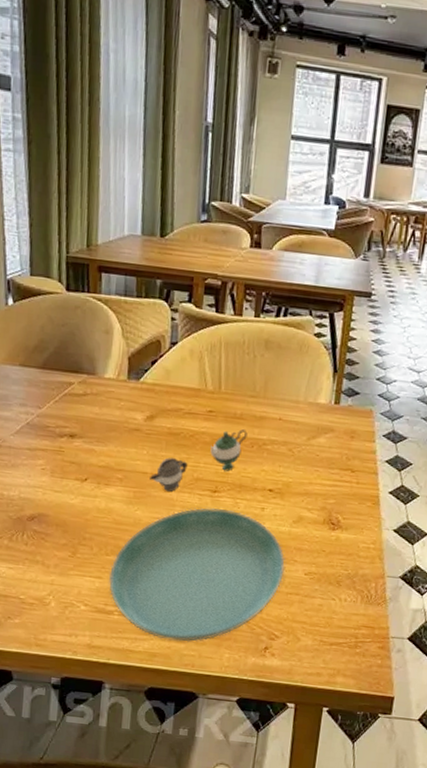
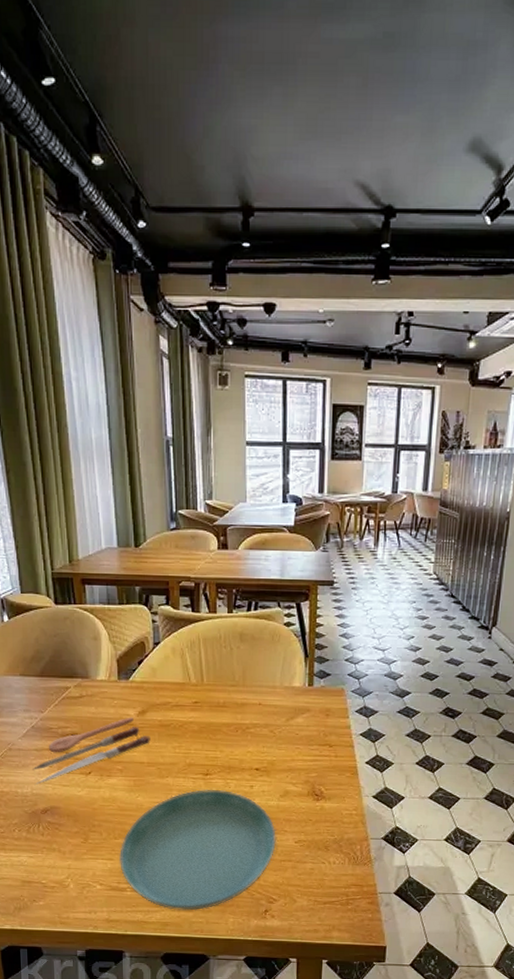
spoon: none [22,421,157,488] -> present [32,717,150,785]
teapot: present [150,429,248,492] -> none [147,716,231,778]

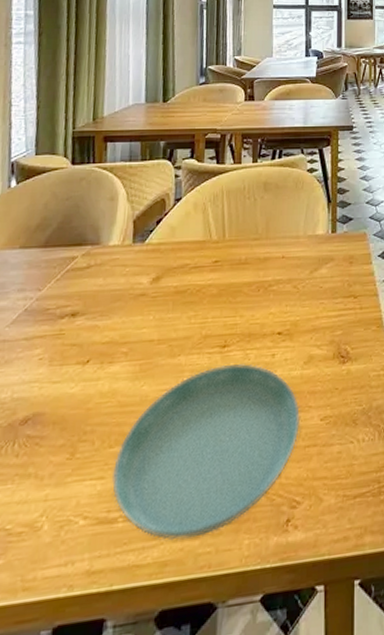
spoon: present [32,717,150,785] -> none [17,285,164,386]

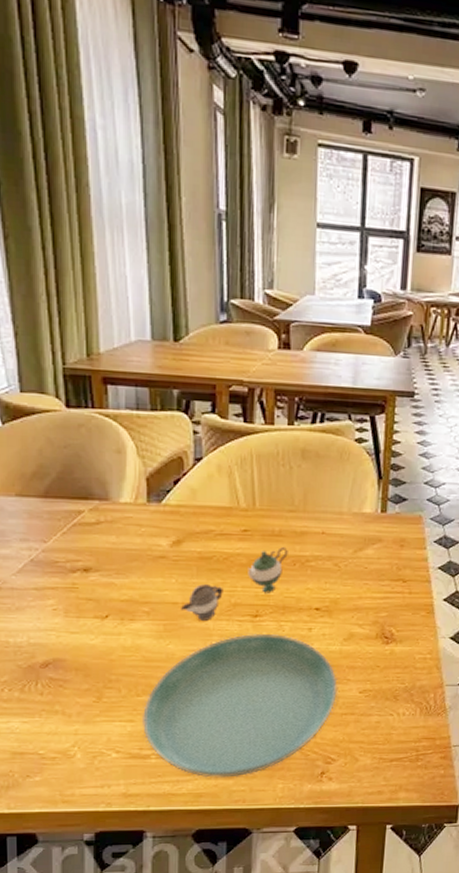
teapot: none [157,274,253,357] -> present [181,547,288,621]

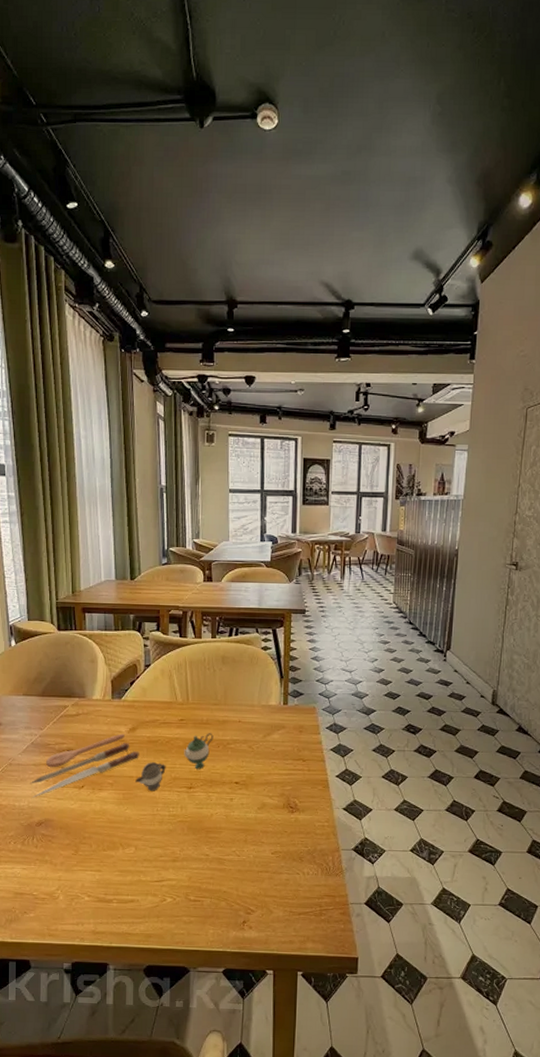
spoon: none [30,548,187,632] -> present [30,733,140,798]
saucer: present [143,633,338,778] -> none [107,801,254,922]

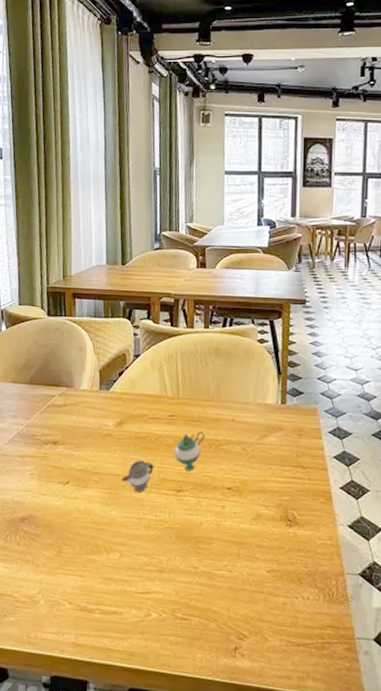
spoon: present [30,733,140,798] -> none [15,427,127,492]

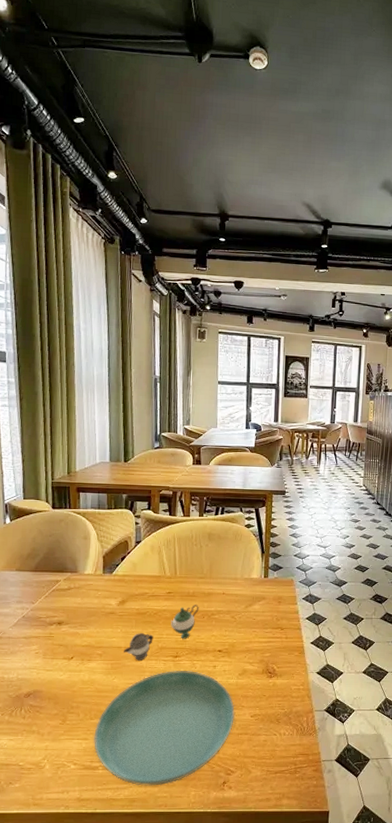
saucer: none [90,506,248,642] -> present [94,670,235,786]

